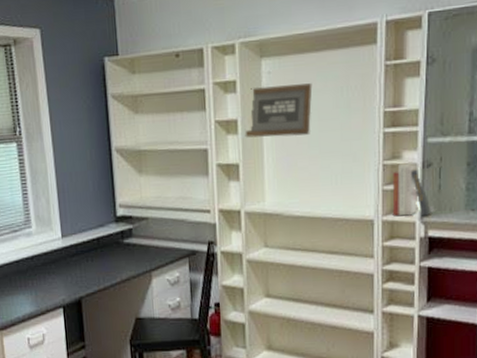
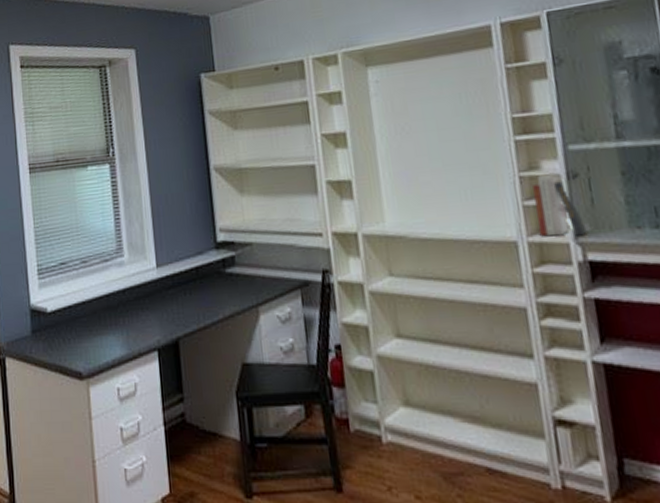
picture frame: present [245,83,313,138] -> none [355,91,429,151]

